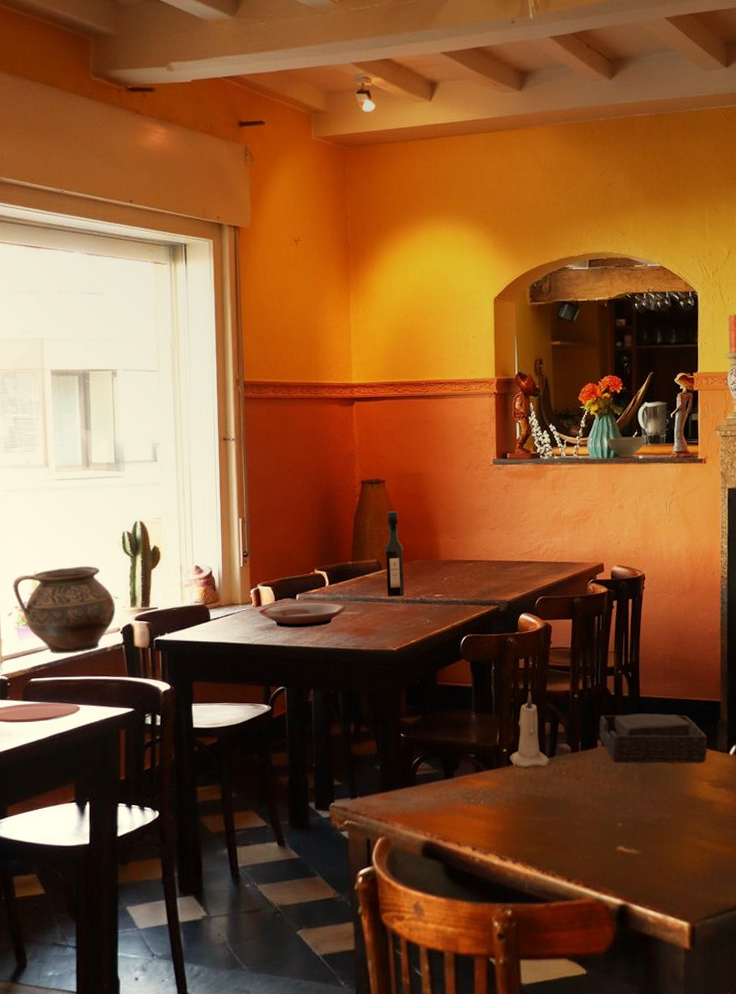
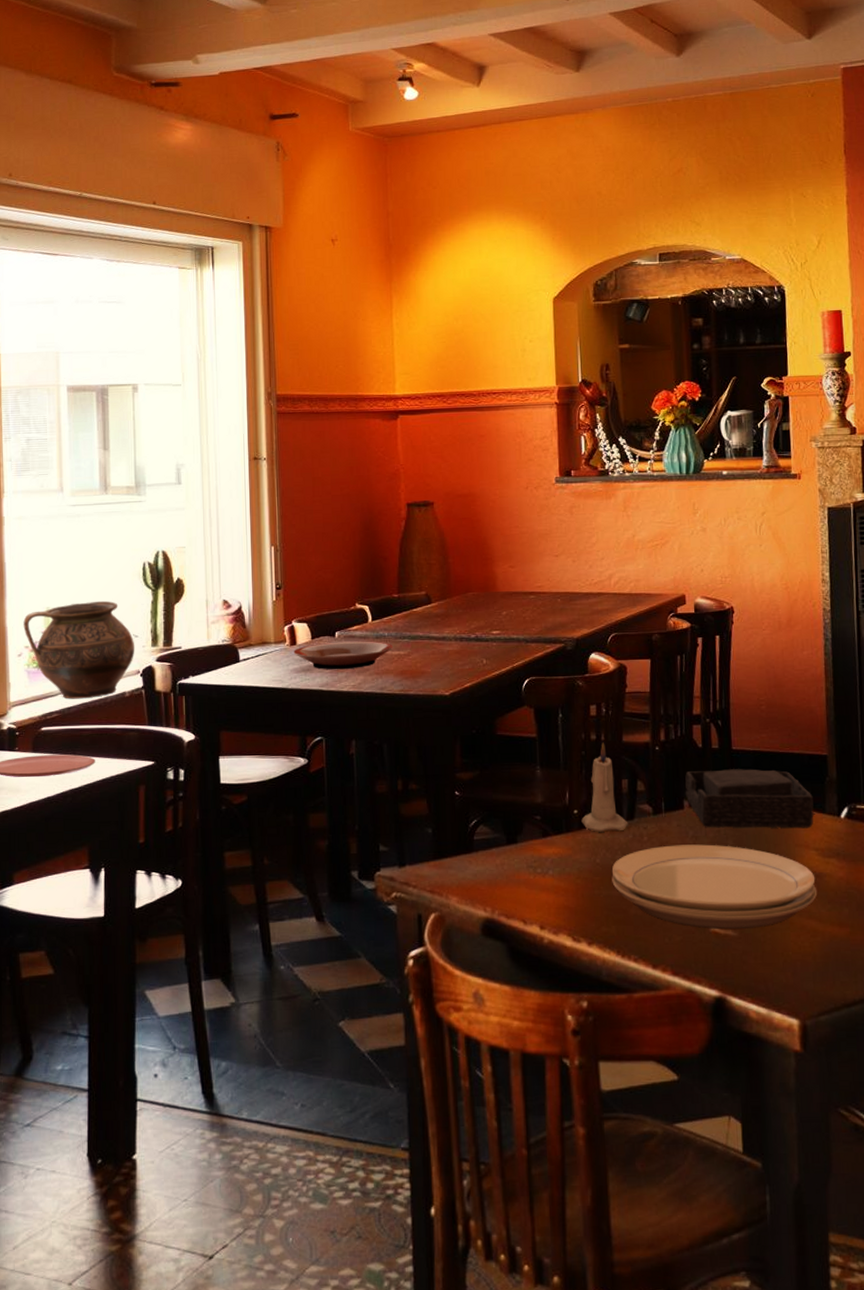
bottle: present [384,511,405,597] -> none [433,537,457,634]
plate: none [534,777,708,849] -> present [611,844,818,930]
bowl: present [606,436,646,459] -> none [684,449,730,475]

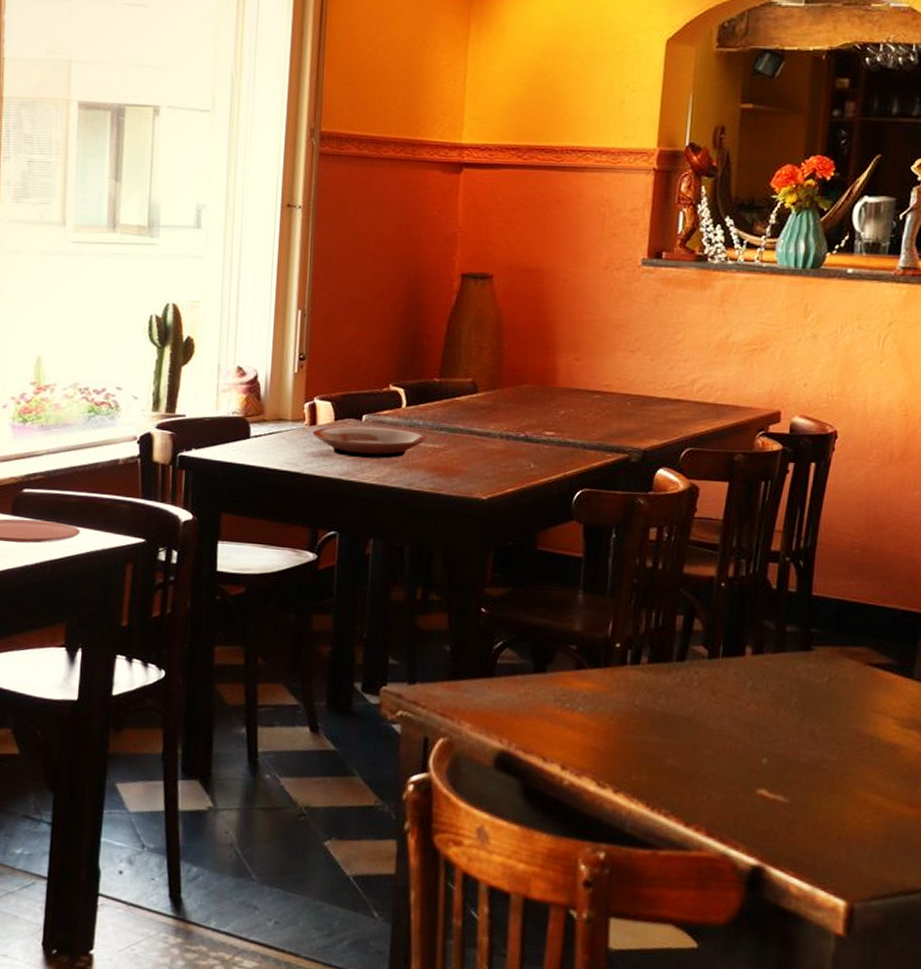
decorative pot: present [23,600,135,699] -> none [11,354,134,462]
candle: present [581,742,628,832] -> none [623,571,678,673]
plate: present [611,844,818,930] -> none [650,694,890,797]
napkin holder: present [685,769,814,829] -> none [749,614,901,694]

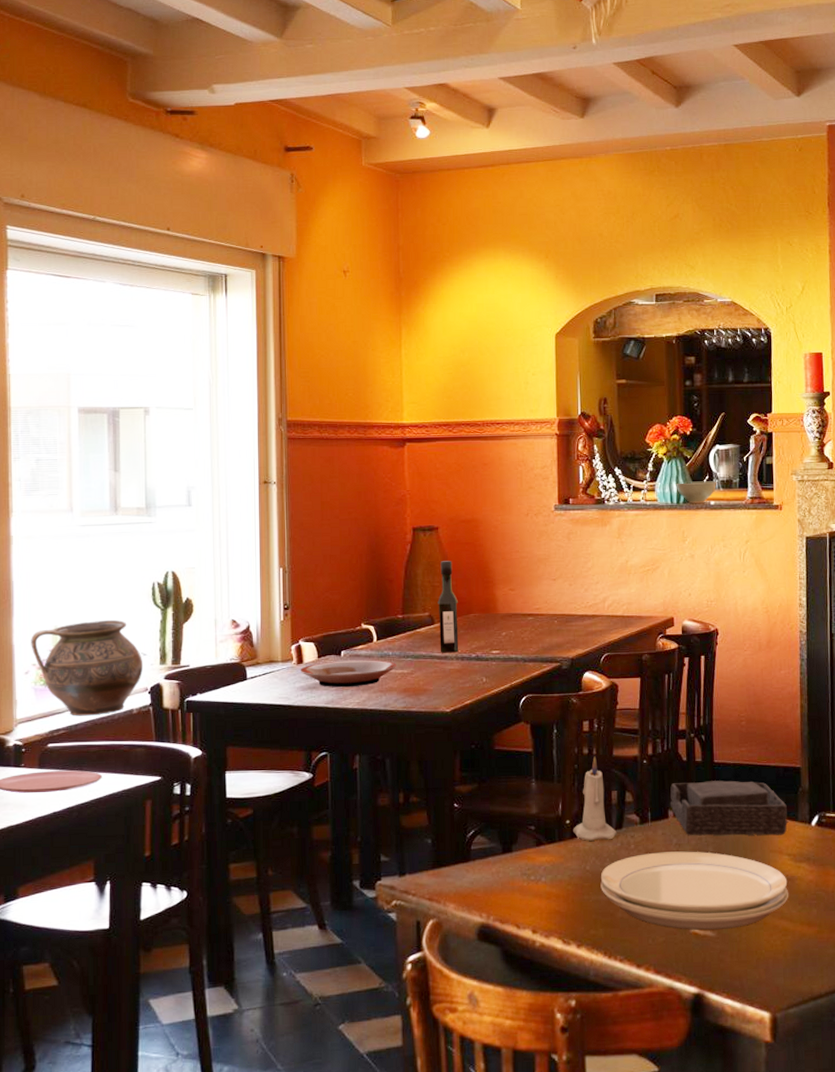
decorative pot: none [11,354,134,462] -> present [31,619,144,716]
bottle: none [481,317,510,430] -> present [436,561,459,653]
candle: none [623,571,678,673] -> present [573,756,617,841]
plate: none [650,694,890,797] -> present [600,851,789,931]
napkin holder: none [749,614,901,694] -> present [670,780,788,836]
bowl: none [803,240,860,271] -> present [676,481,717,505]

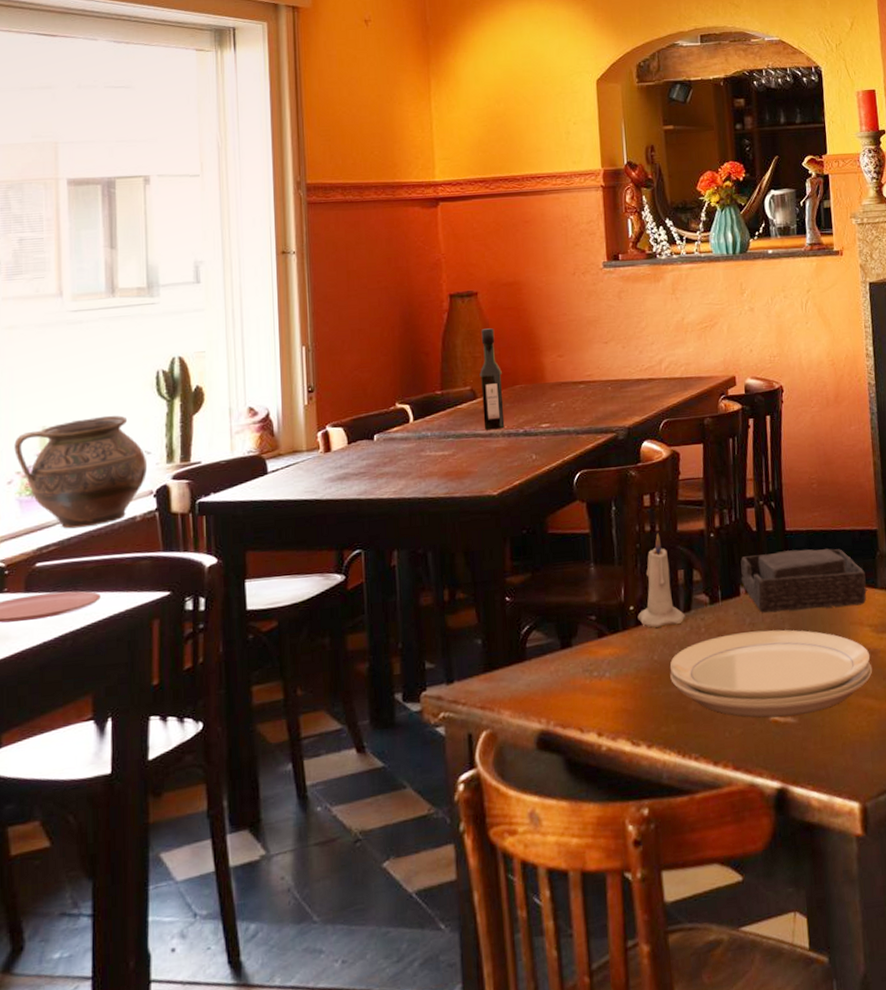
plate: present [300,660,397,687] -> none [328,442,437,476]
bowl: present [676,481,717,505] -> none [730,228,774,254]

